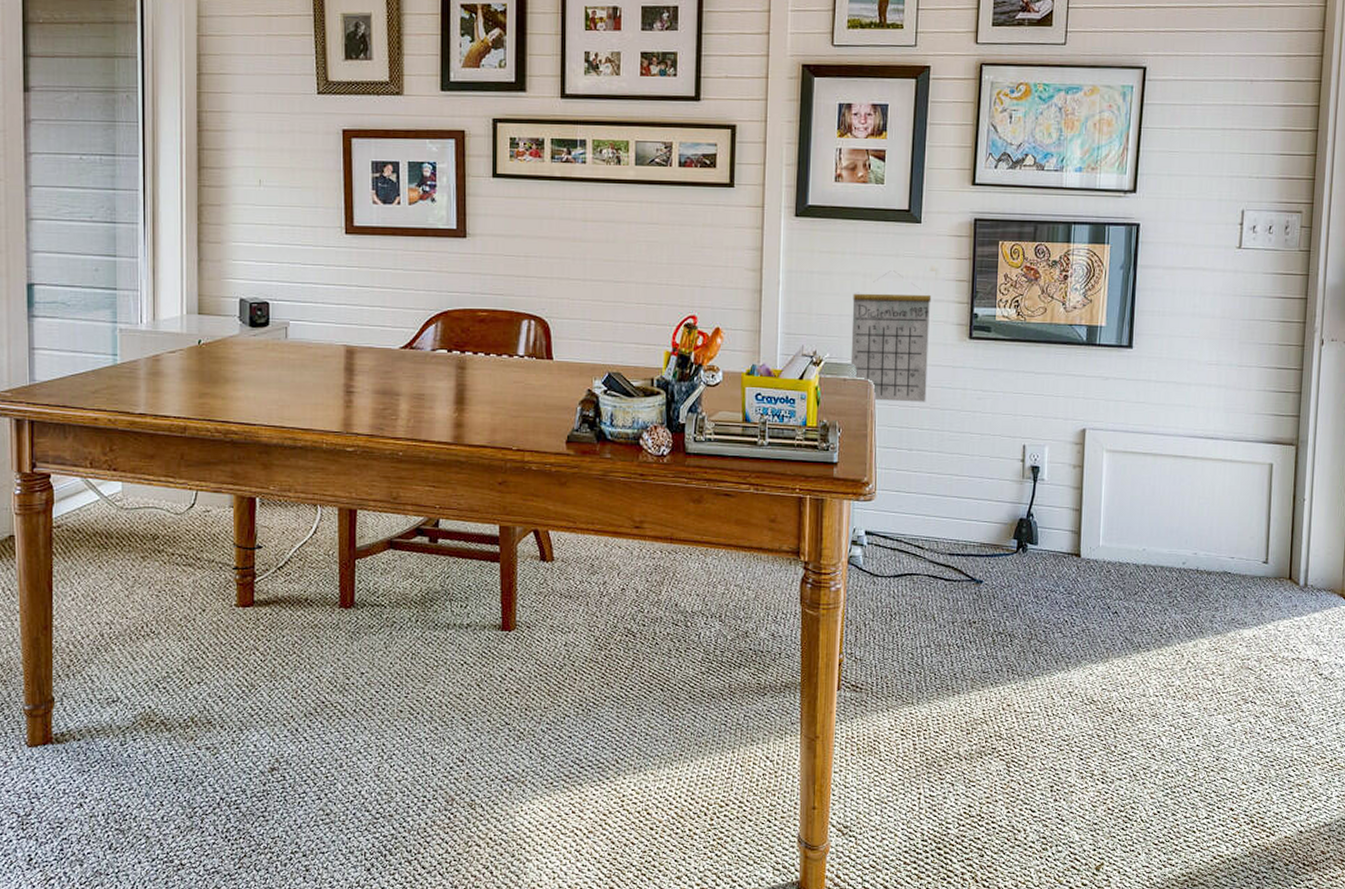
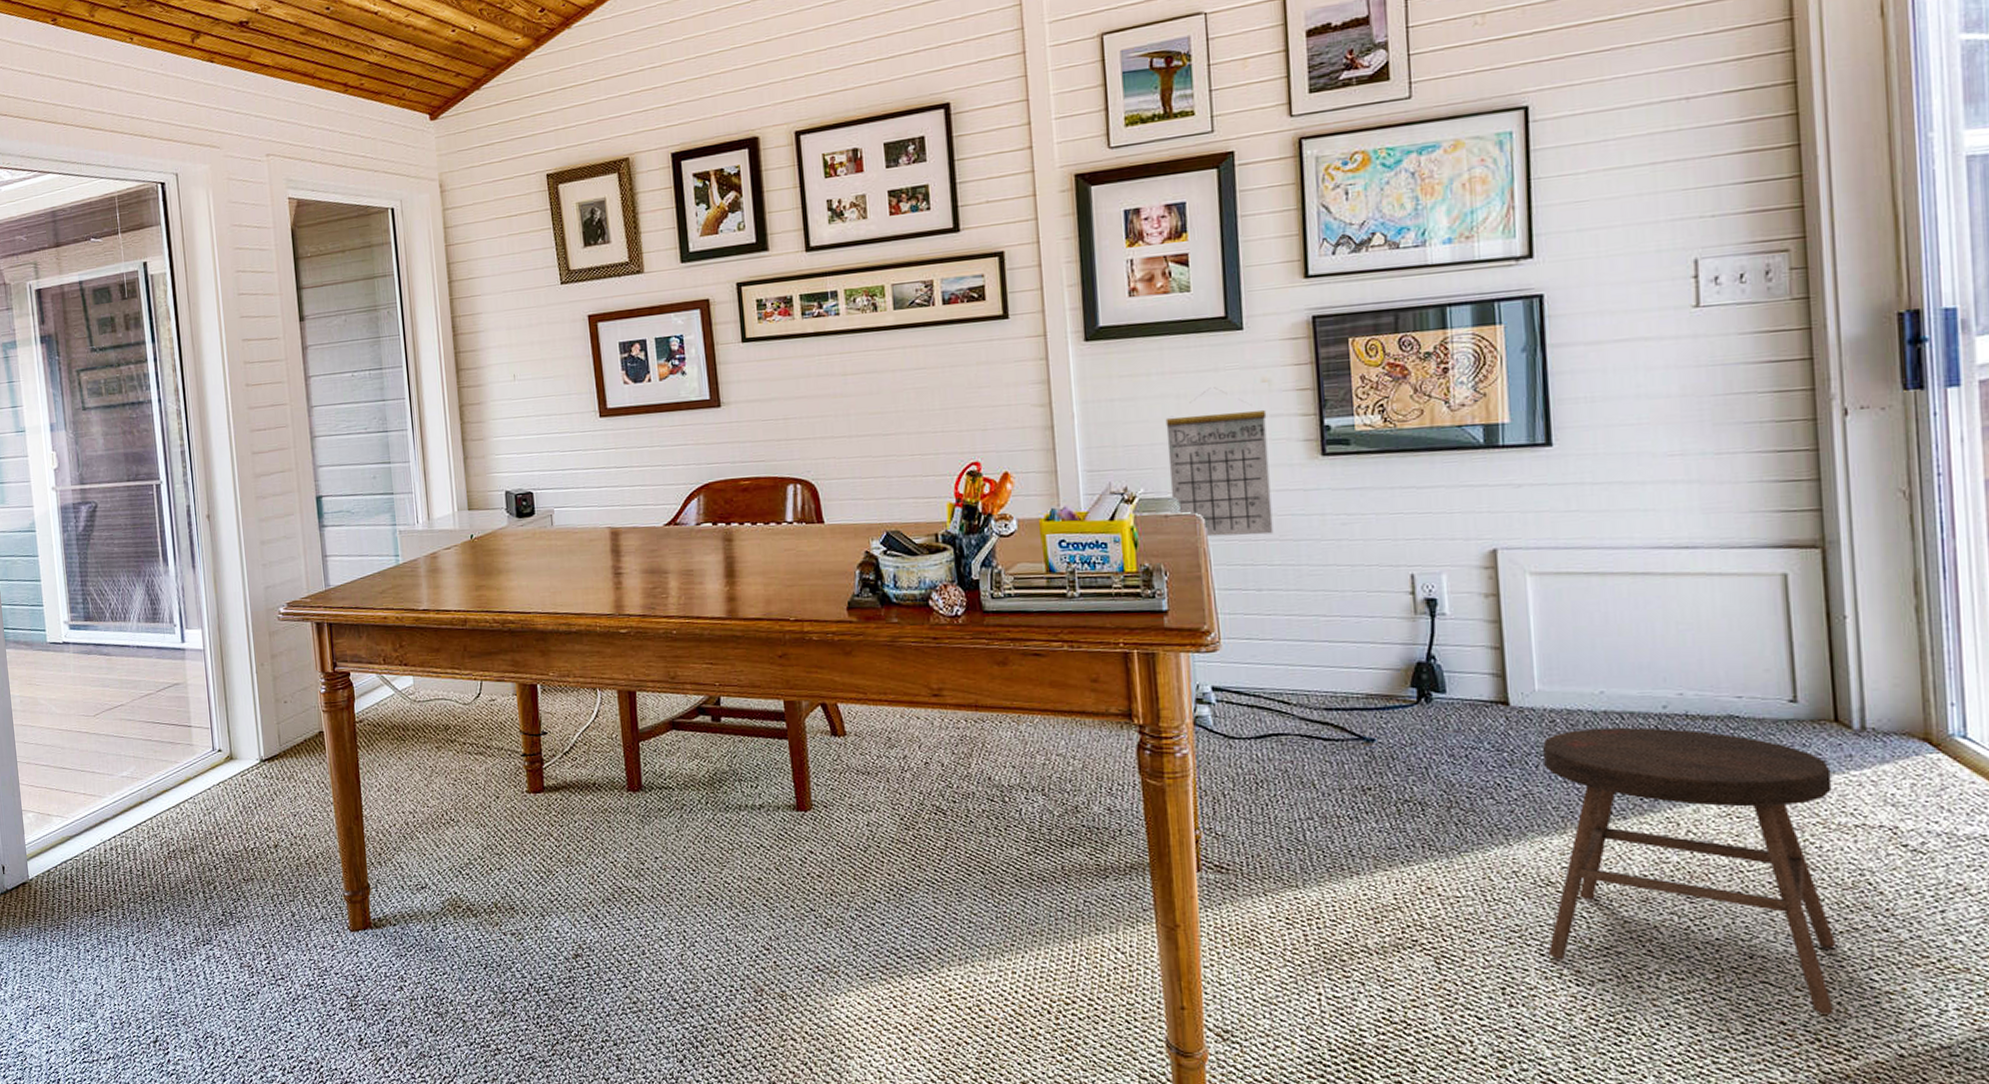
stool: none [1085,578,1283,802] -> present [1543,727,1836,1014]

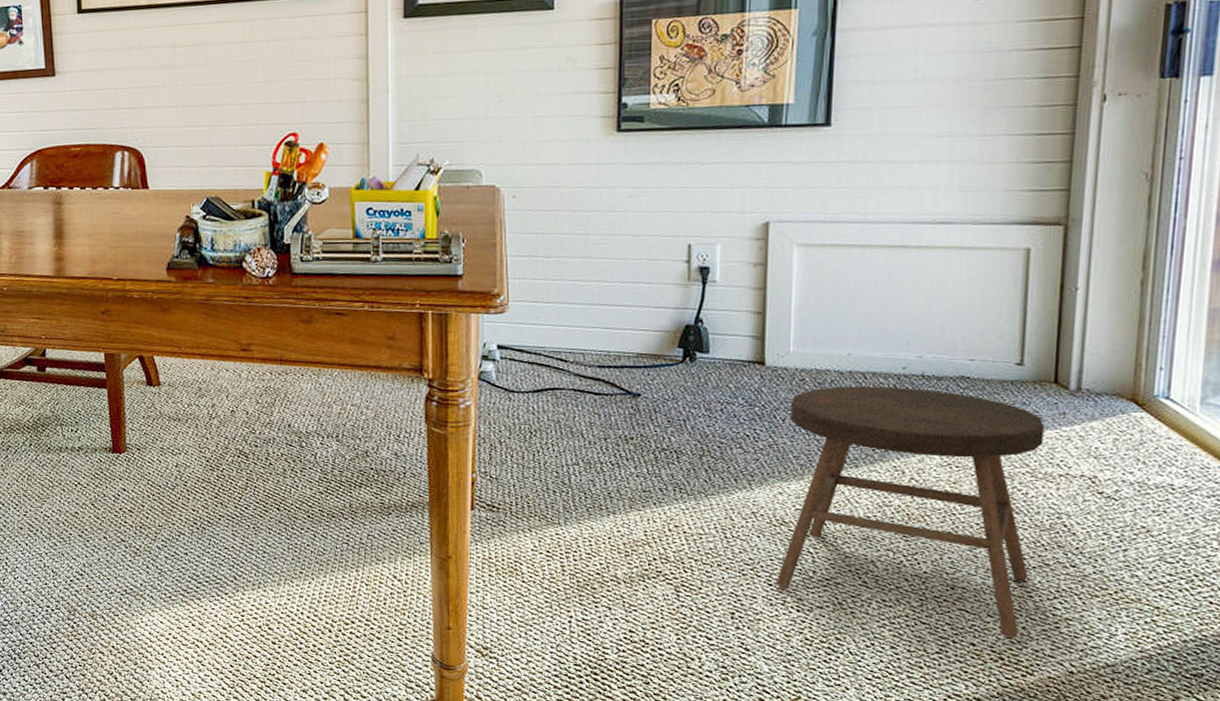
calendar: present [1165,387,1274,537] -> none [474,65,569,207]

